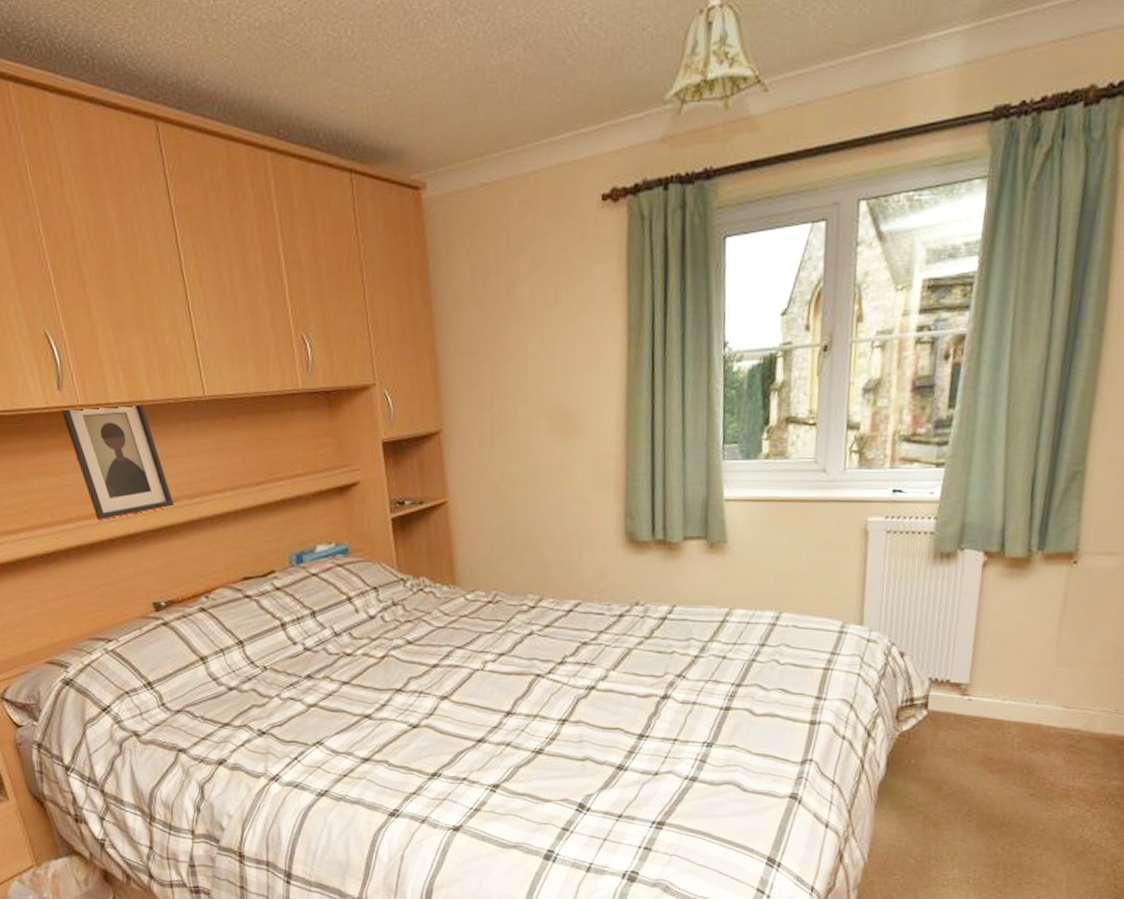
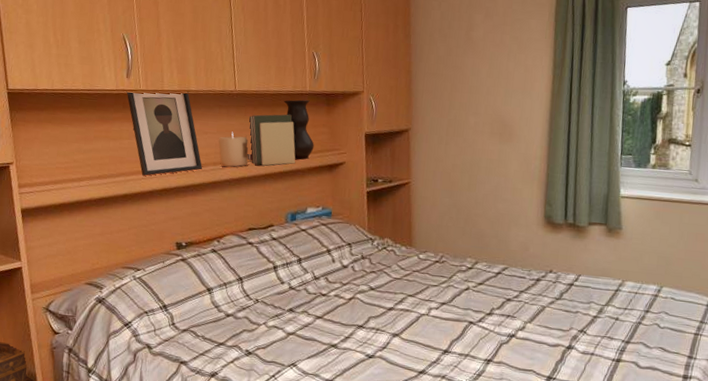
candle: none [189,452,233,500] -> present [218,131,249,167]
books: none [227,423,295,496] -> present [246,114,296,166]
vase: none [269,402,317,484] -> present [283,99,314,160]

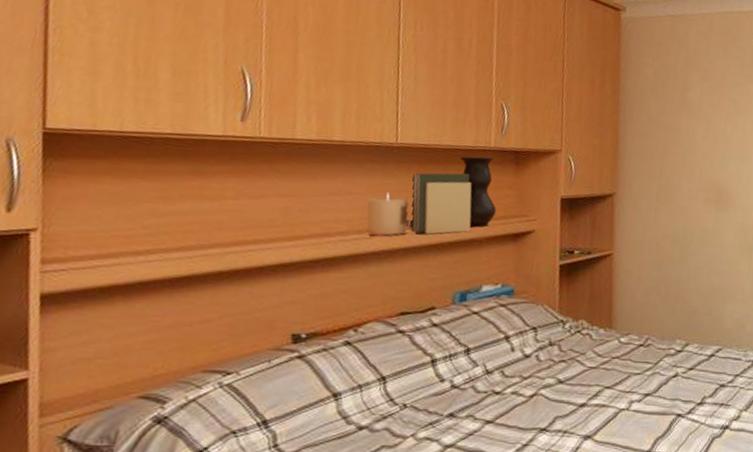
picture frame: present [126,91,202,176] -> none [238,138,342,247]

